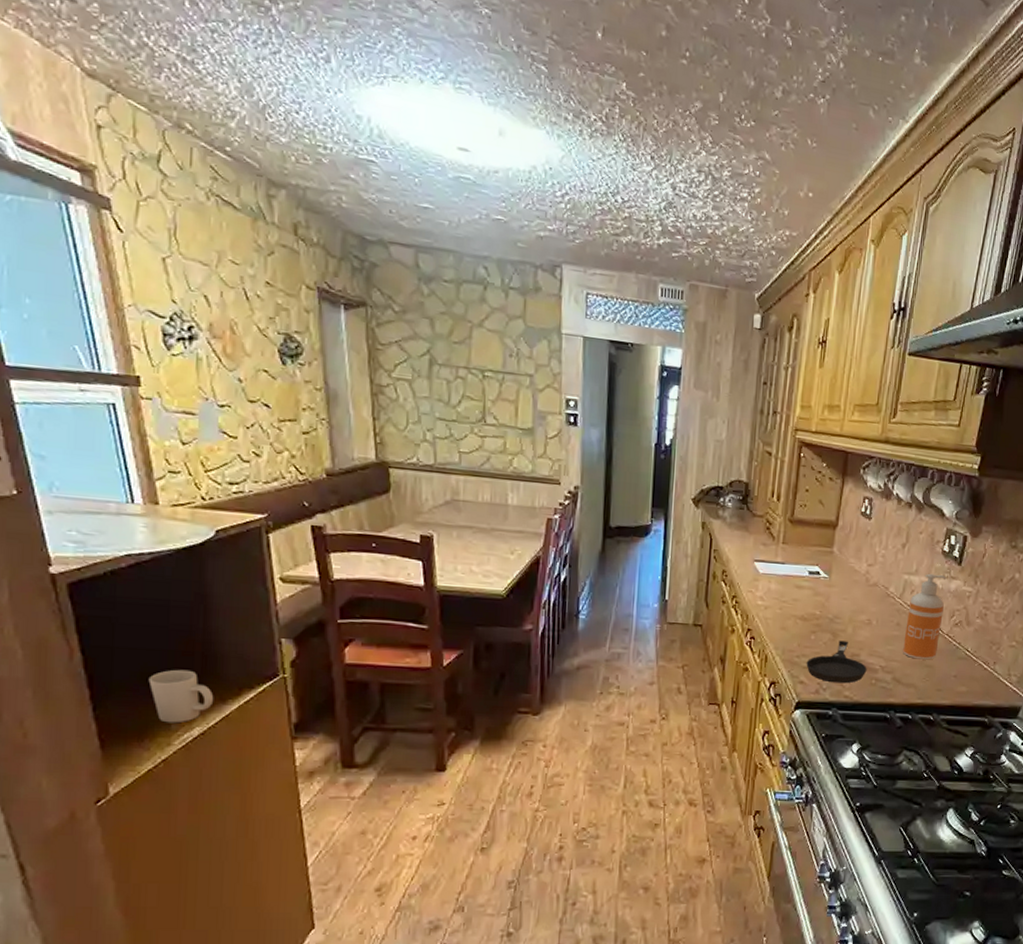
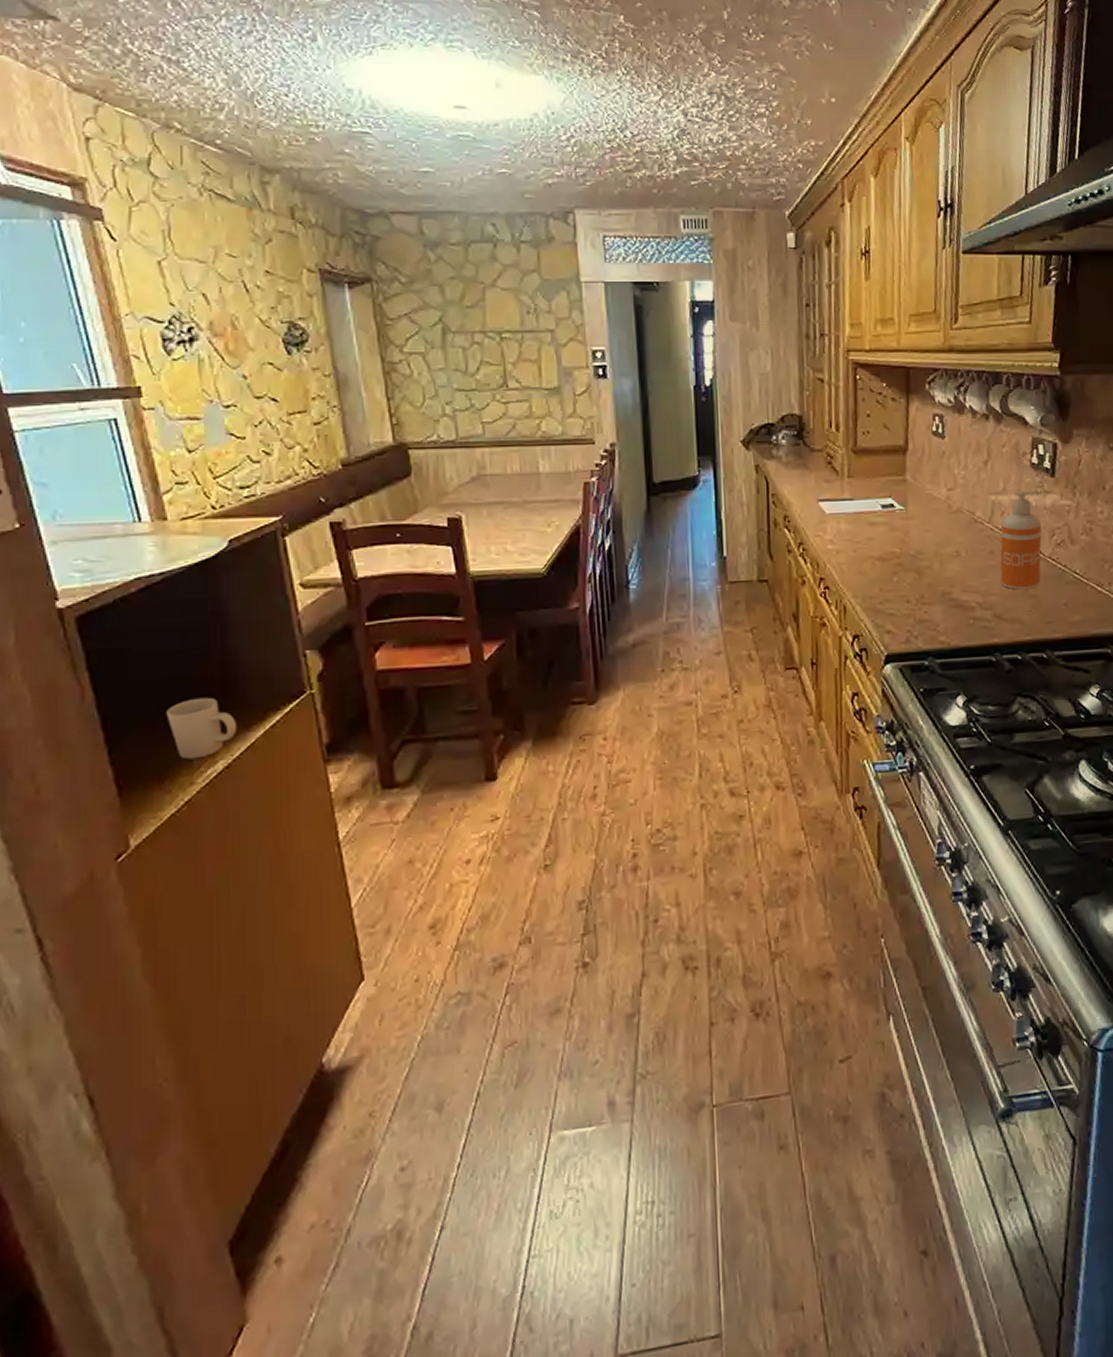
frying pan: present [806,640,867,684] -> none [891,578,962,628]

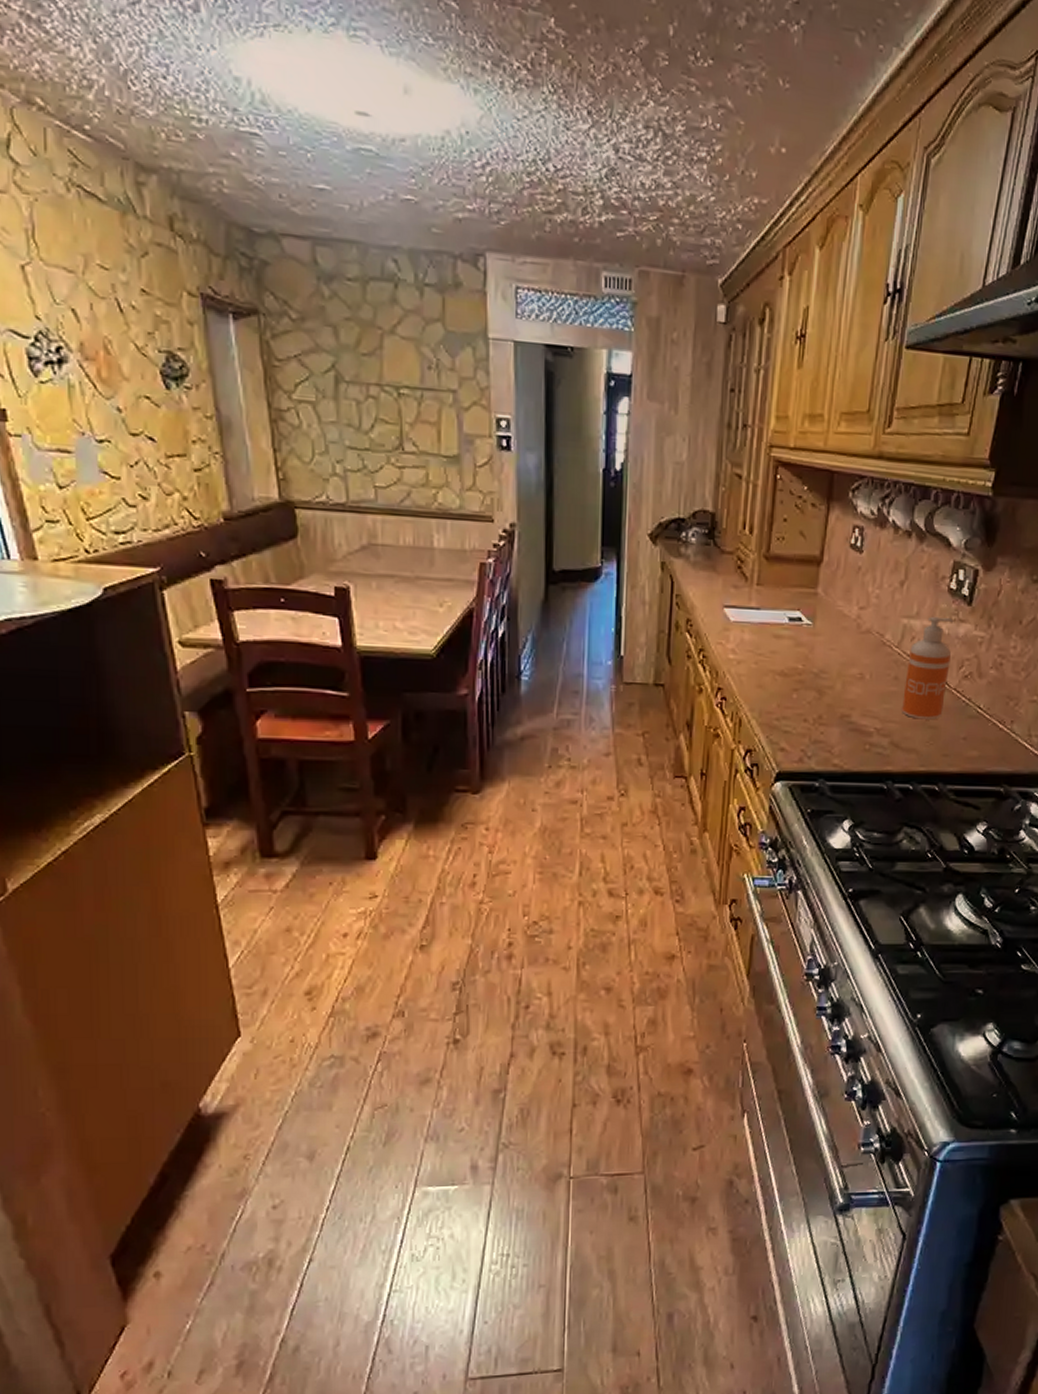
mug: present [166,697,237,760] -> none [41,749,114,811]

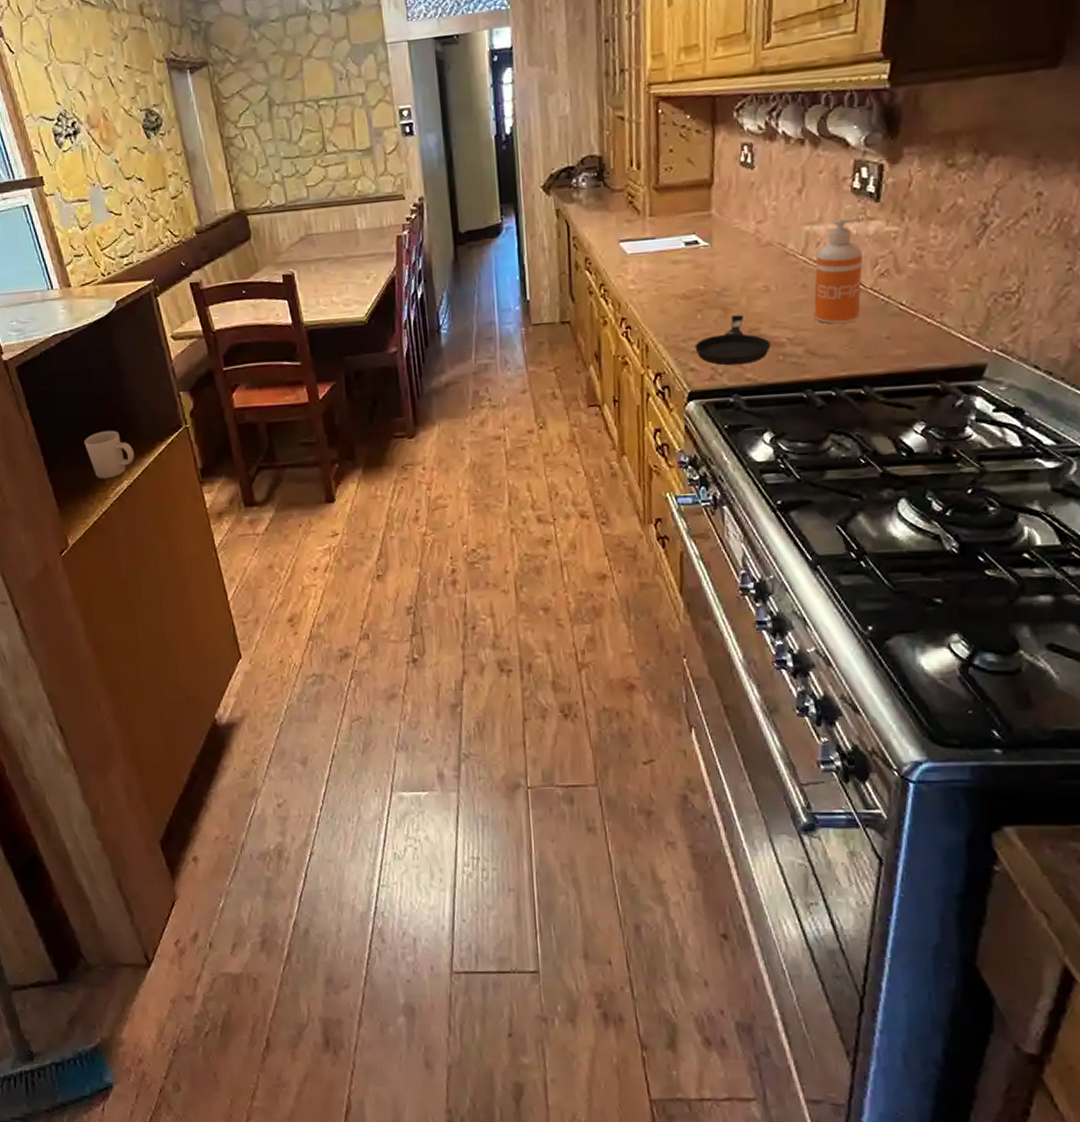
mug: none [41,749,114,811] -> present [84,430,135,479]
frying pan: none [787,699,860,750] -> present [695,315,771,365]

